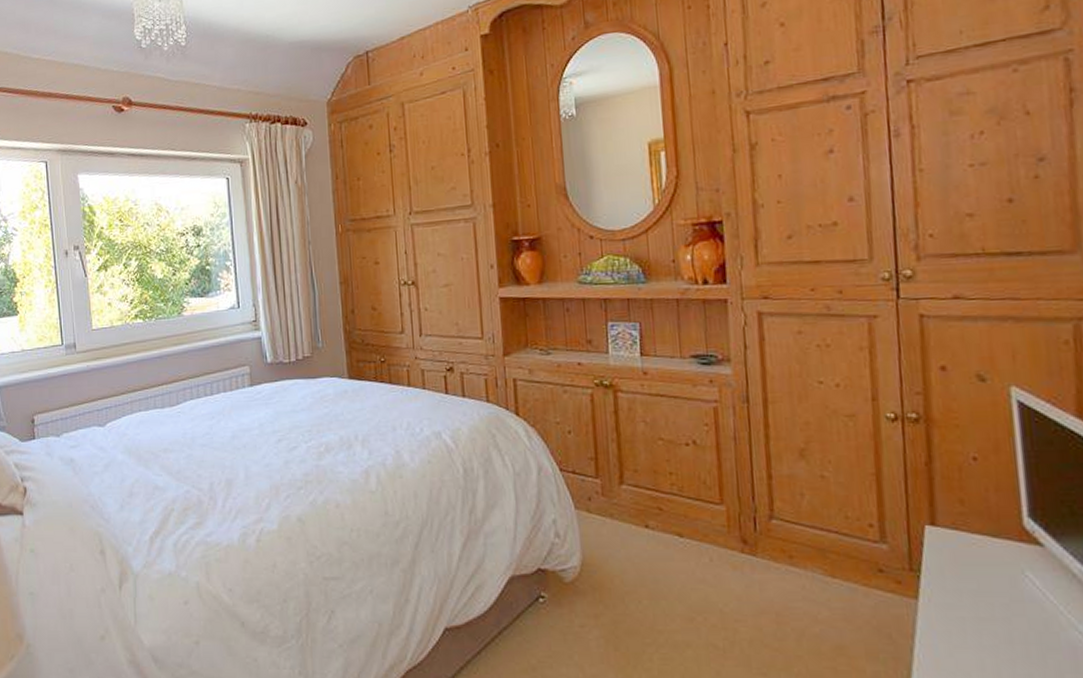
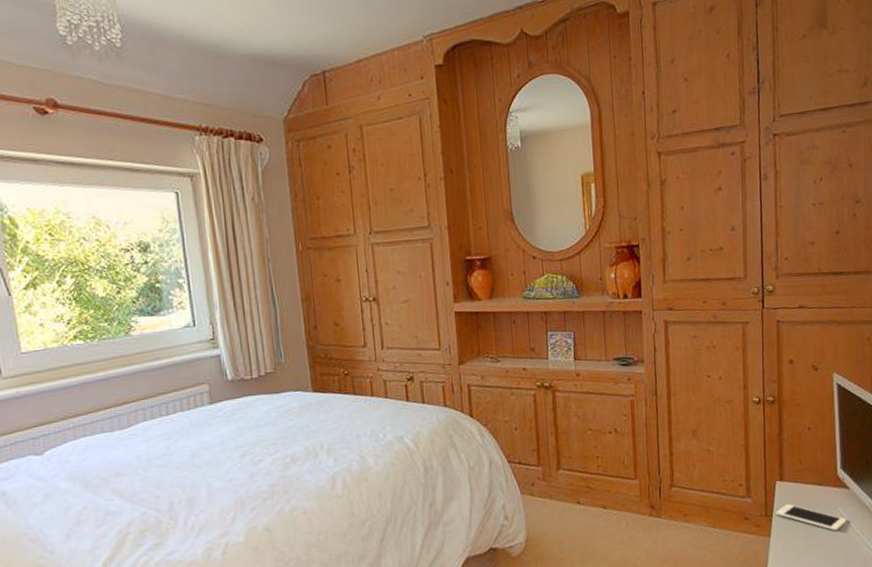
cell phone: none [926,558,1042,603] -> present [776,504,847,531]

